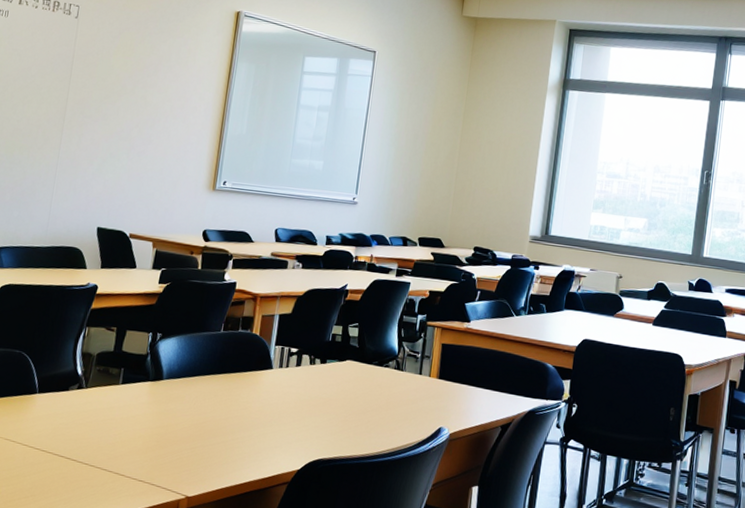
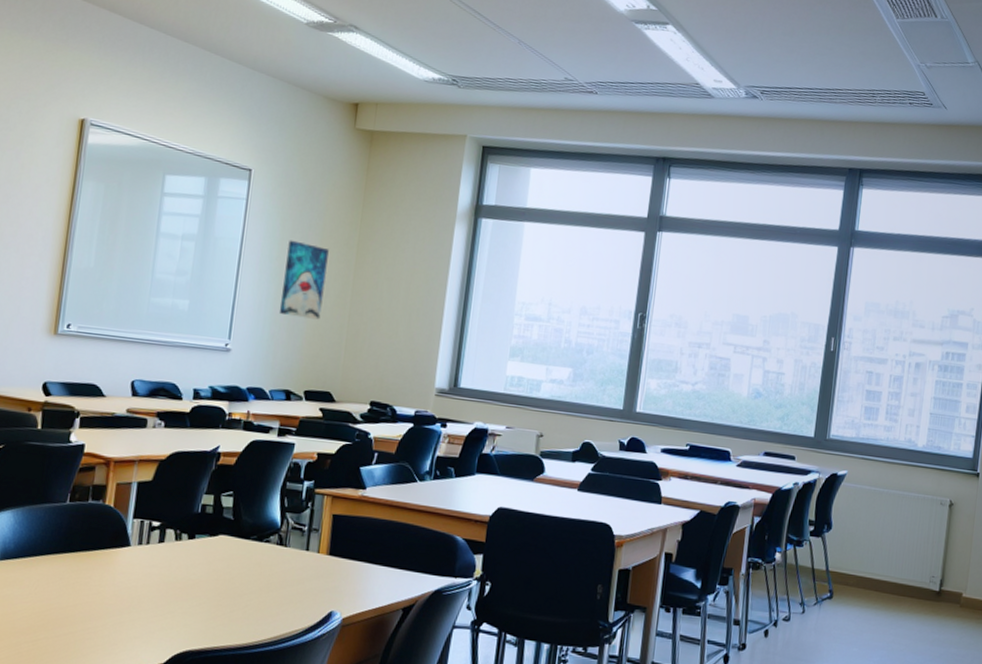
wall art: none [398,110,440,177] -> present [280,240,329,320]

